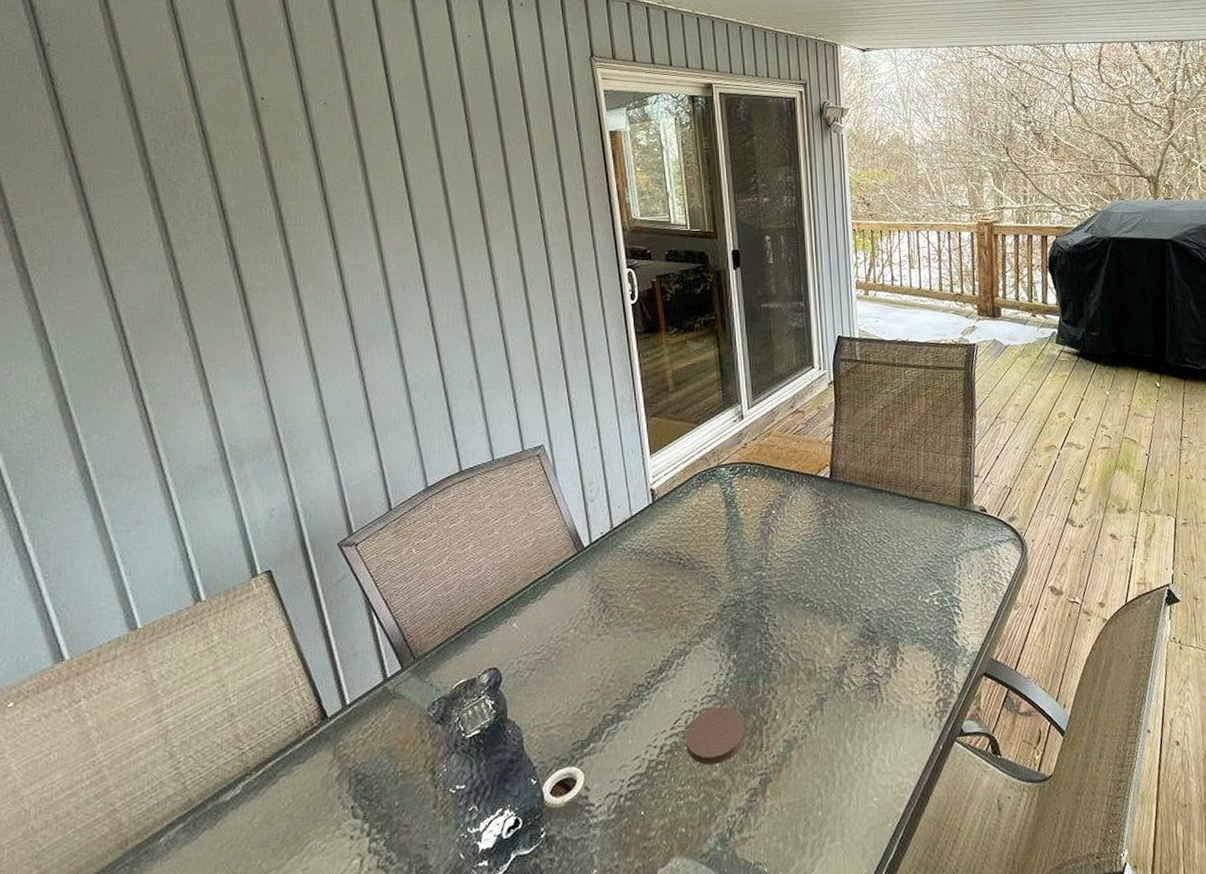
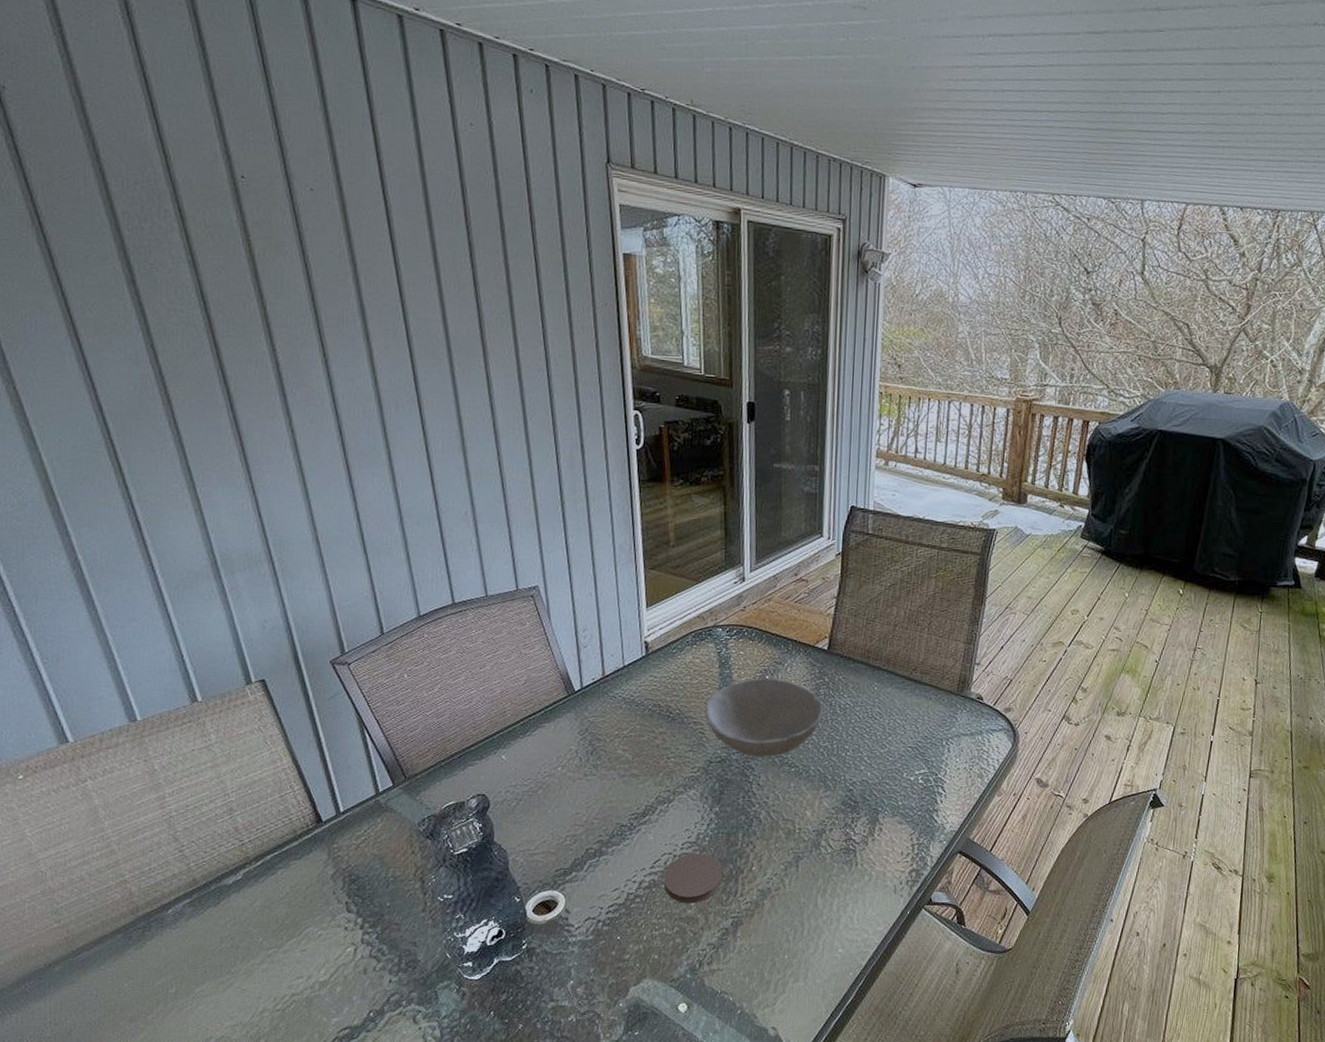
bowl: none [715,512,832,596] -> present [705,678,823,757]

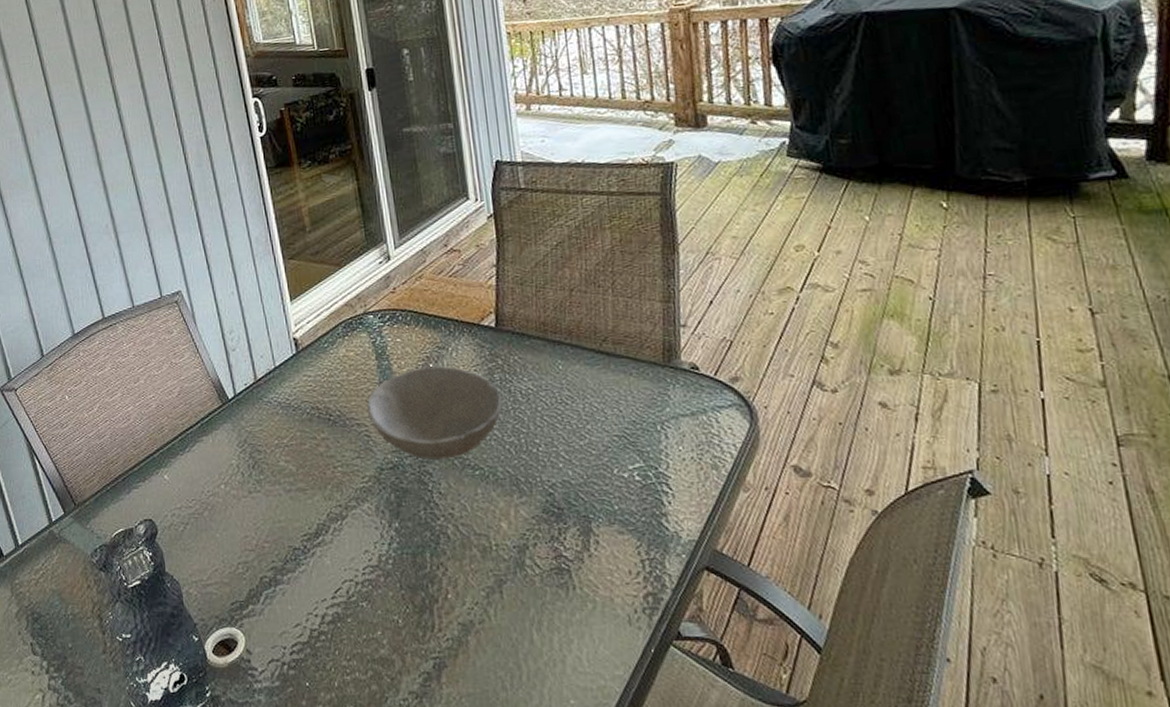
coaster: present [663,853,722,904] -> none [347,580,415,641]

